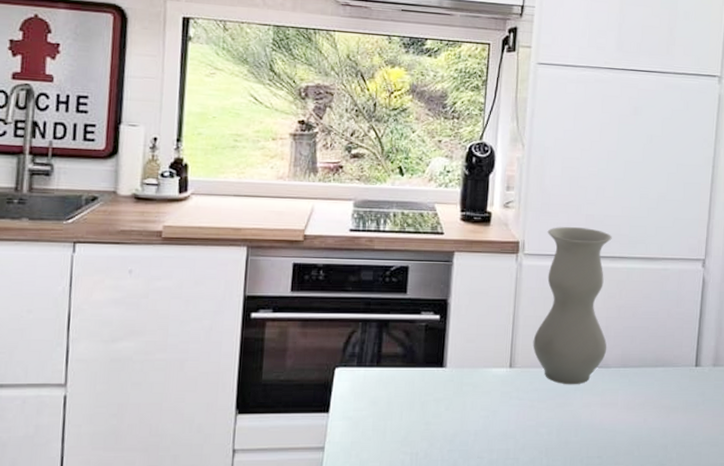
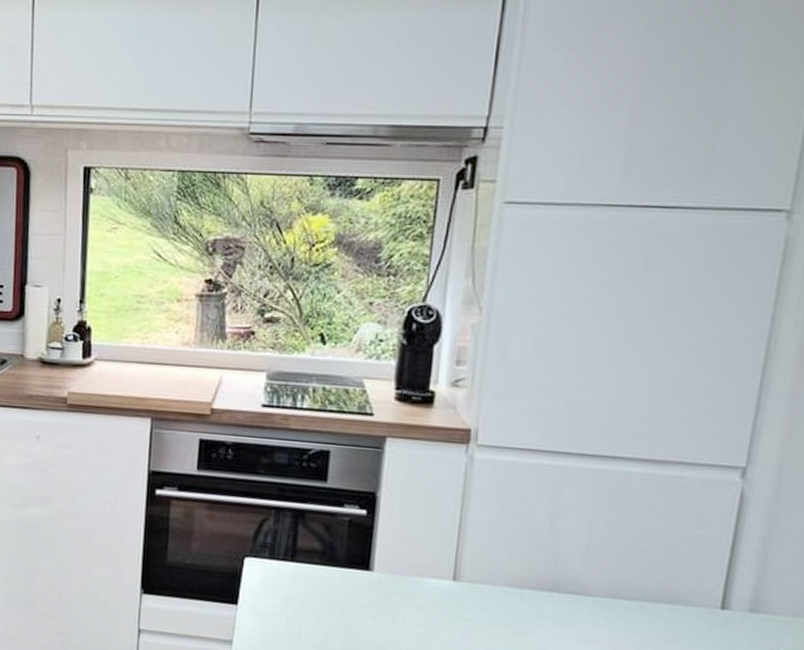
vase: present [533,226,612,385] -> none [484,413,603,611]

